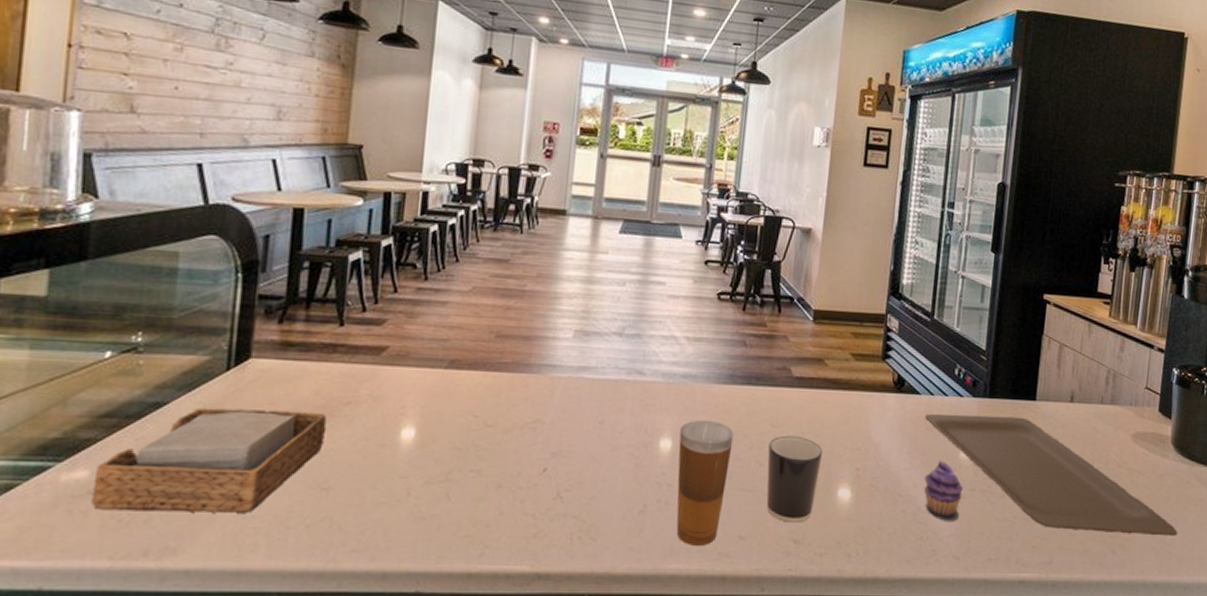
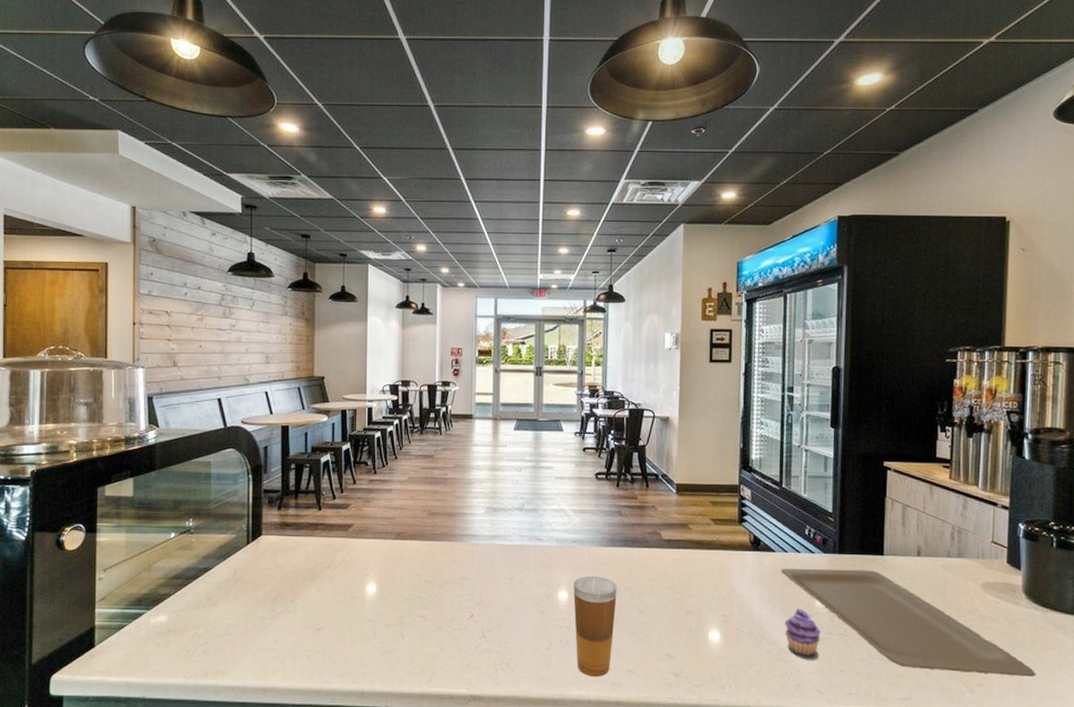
napkin holder: present [91,407,327,513] -> none [170,571,316,647]
mug: present [766,435,823,523] -> none [646,587,693,659]

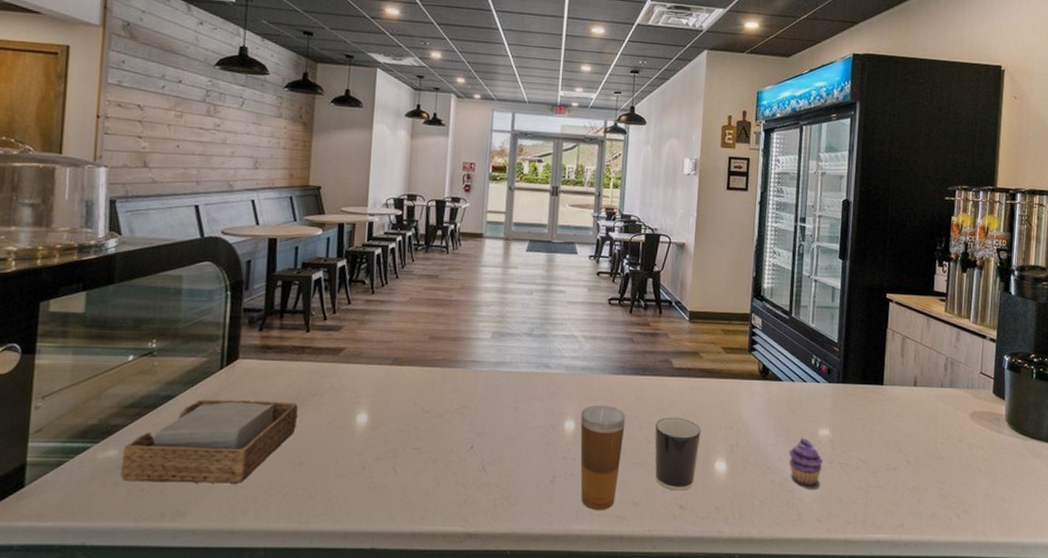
napkin holder: none [170,571,316,647] -> present [120,399,299,484]
mug: none [646,587,693,659] -> present [654,417,701,491]
tray: present [781,568,1036,677] -> none [787,397,1015,502]

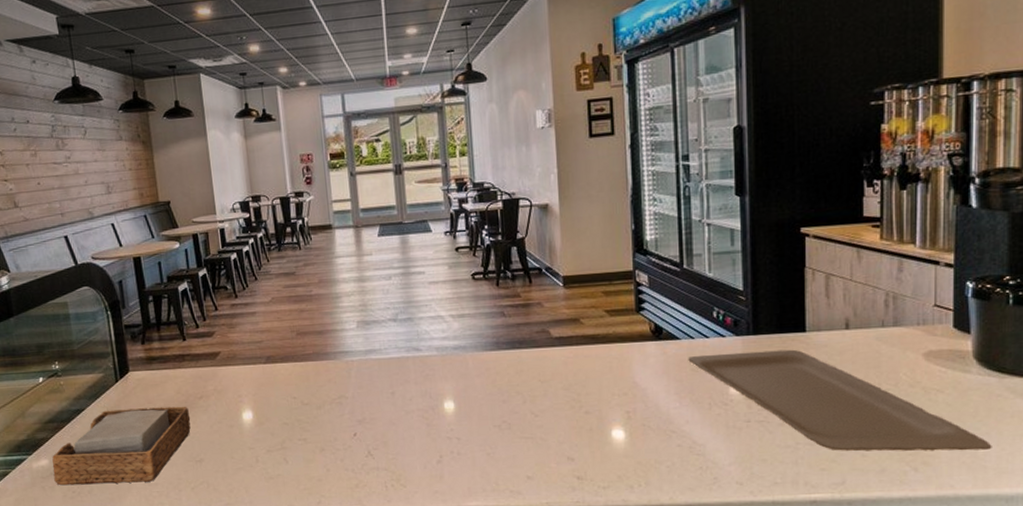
beverage cup: present [580,404,626,511] -> none [459,382,508,487]
mug: present [654,417,701,491] -> none [539,388,592,462]
tray: none [787,397,1015,502] -> present [688,349,992,451]
cupcake: present [788,437,823,489] -> none [696,397,738,451]

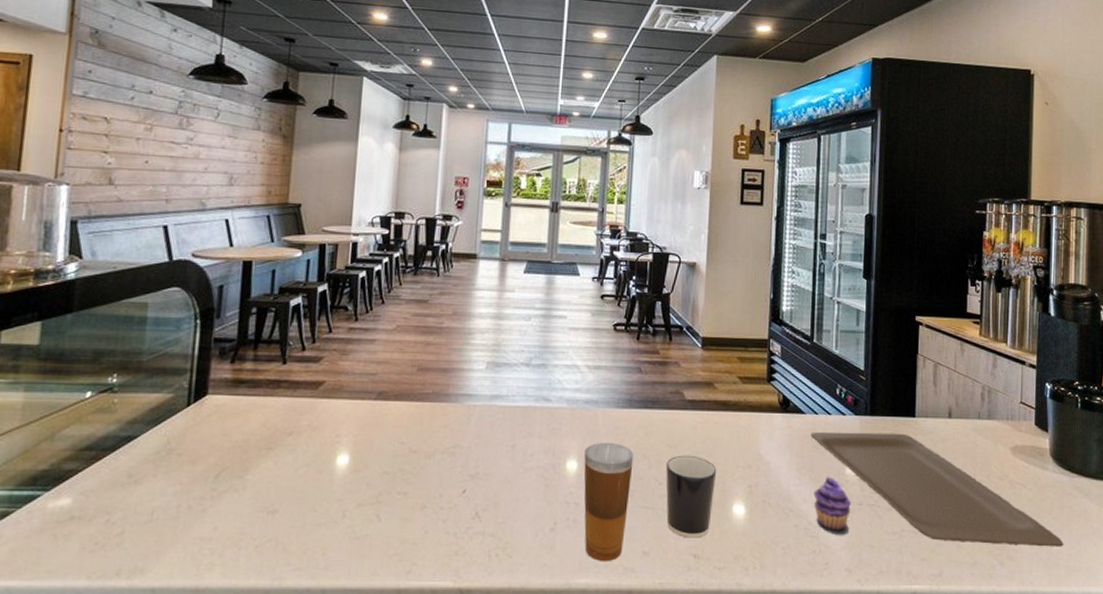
napkin holder: present [52,406,191,486] -> none [73,440,273,535]
beverage cup: none [459,382,508,487] -> present [584,442,634,562]
mug: none [539,388,592,462] -> present [665,455,717,538]
cupcake: none [696,397,738,451] -> present [813,476,851,535]

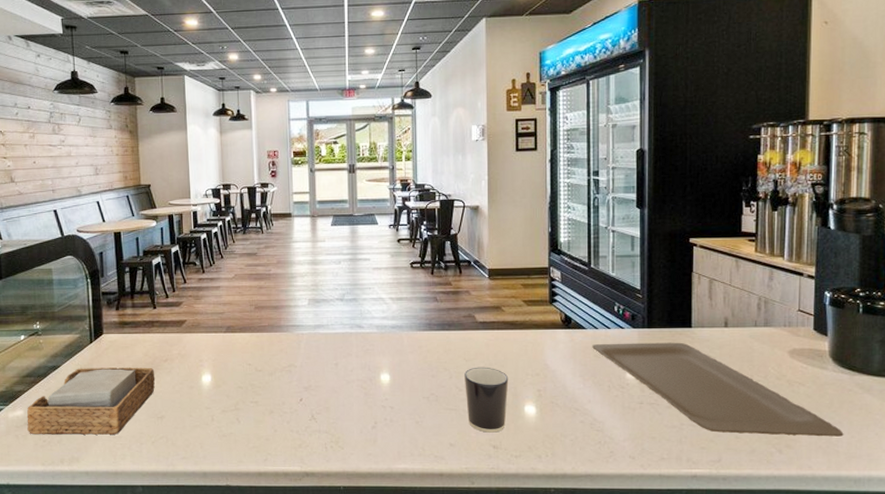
napkin holder: none [73,440,273,535] -> present [26,367,156,435]
beverage cup: present [584,442,634,562] -> none [395,358,436,452]
cupcake: present [813,476,851,535] -> none [597,380,632,429]

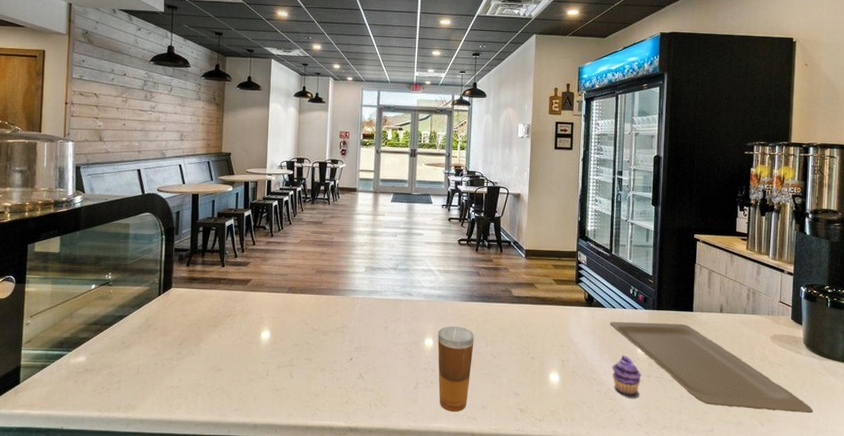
napkin holder: present [26,367,156,435] -> none [88,319,217,384]
beverage cup: none [395,358,436,452] -> present [437,326,475,413]
mug: present [463,367,509,433] -> none [498,336,537,397]
cupcake: none [597,380,632,429] -> present [611,354,641,398]

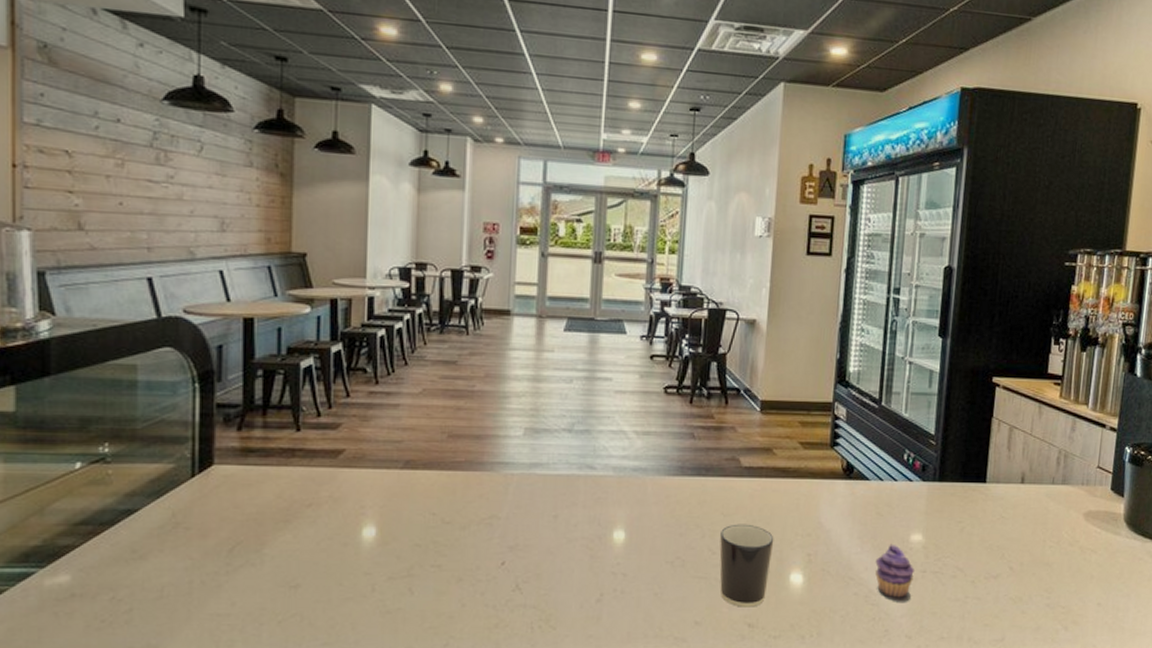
beverage cup: present [437,326,475,413] -> none [632,511,686,633]
mug: none [498,336,537,397] -> present [719,524,774,607]
tray: present [610,321,814,413] -> none [875,498,1131,611]

